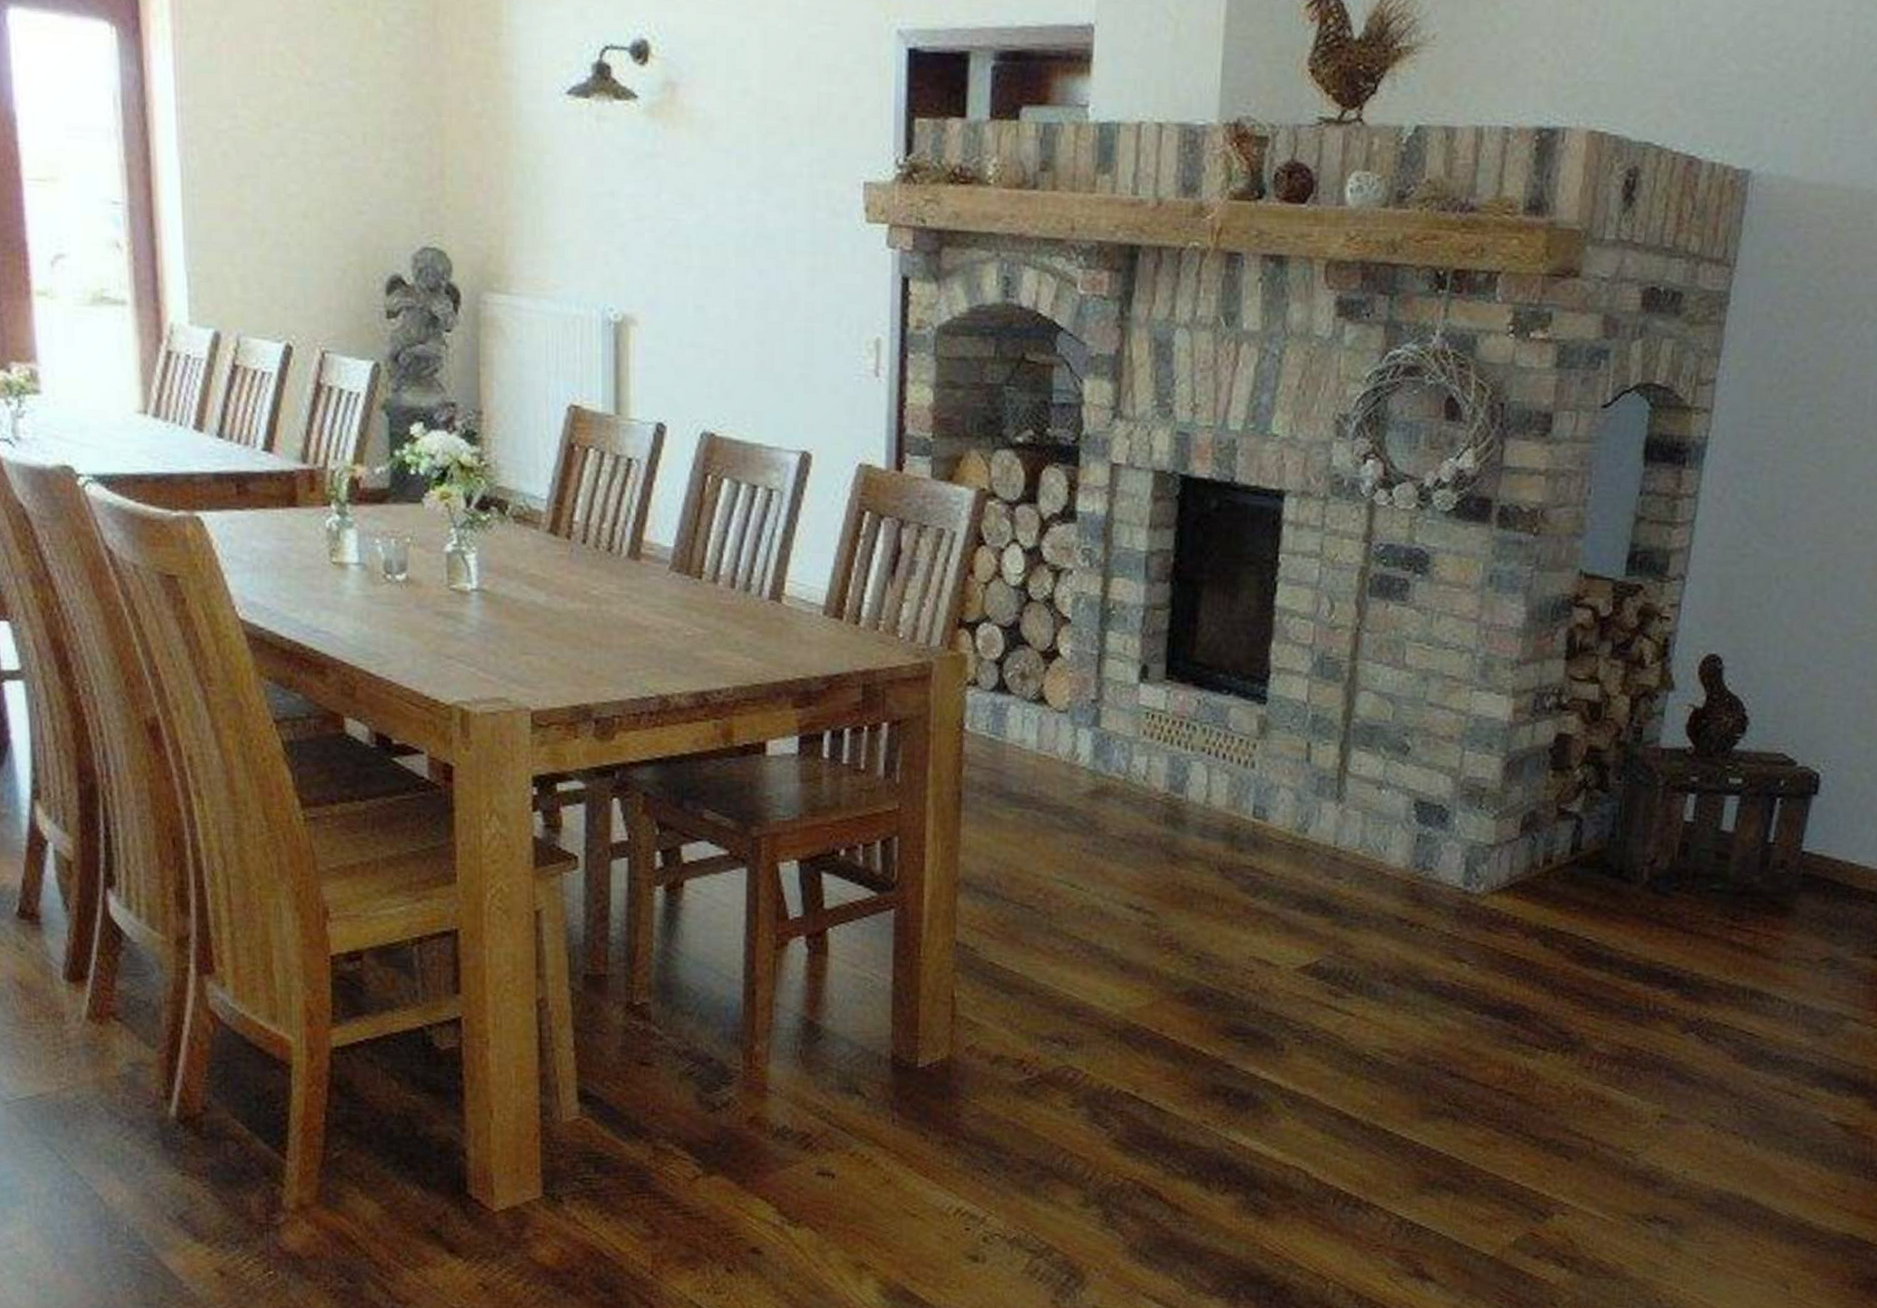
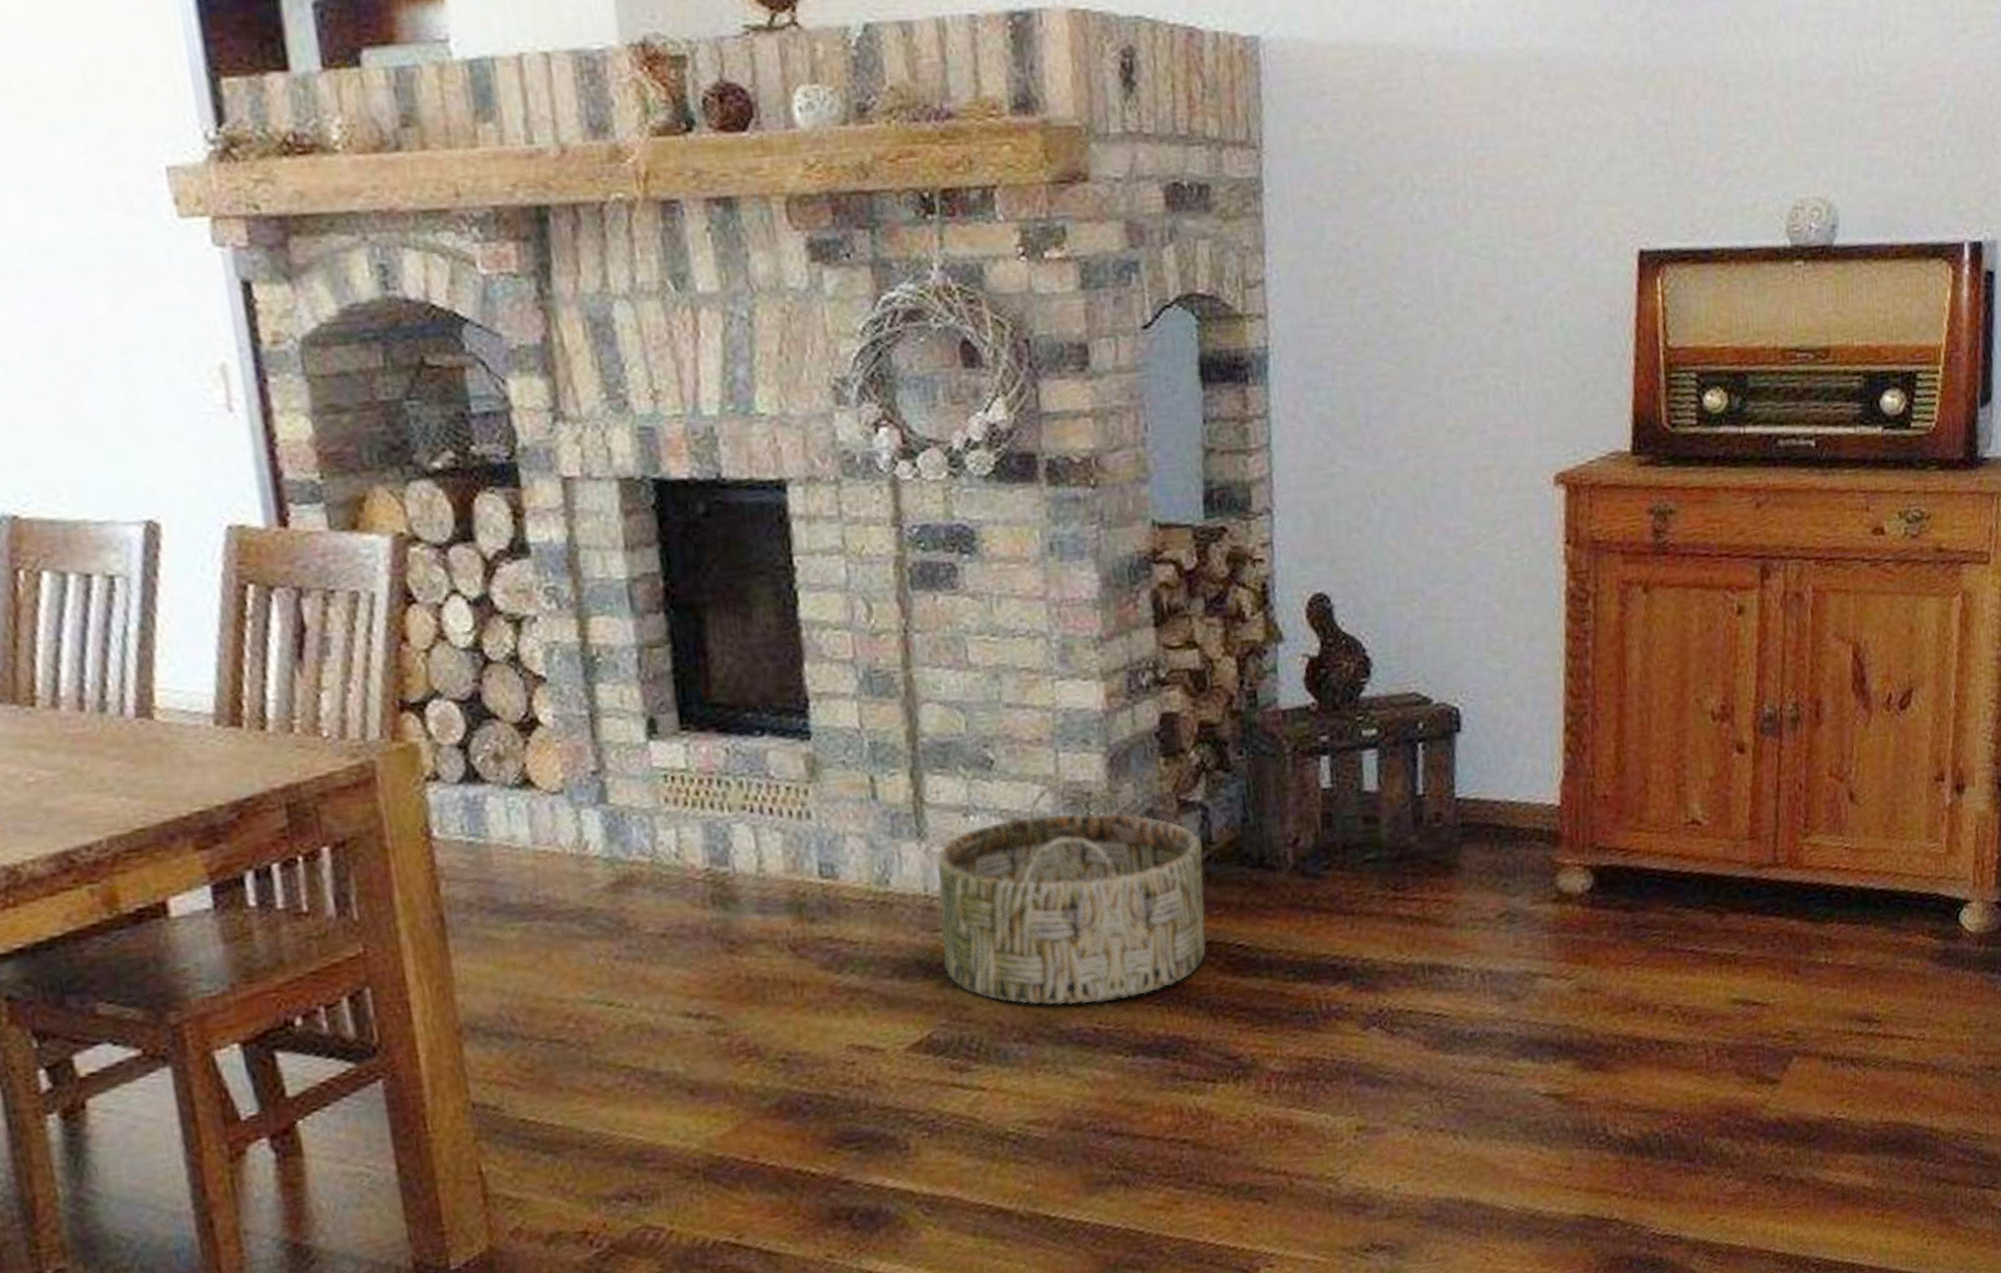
basket: none [1338,773,1572,965] -> present [936,779,1206,1005]

